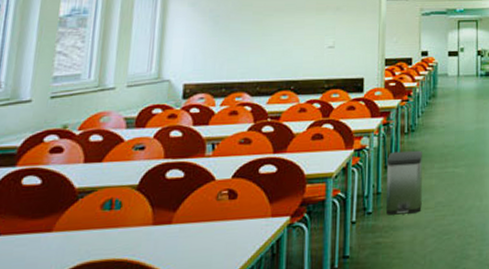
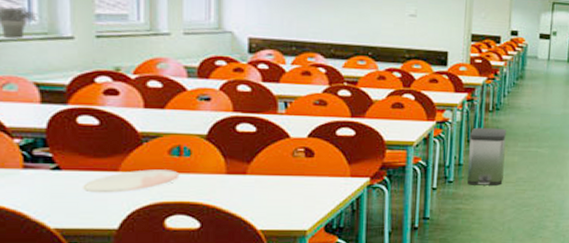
plate: none [16,225,109,259] -> present [83,169,180,194]

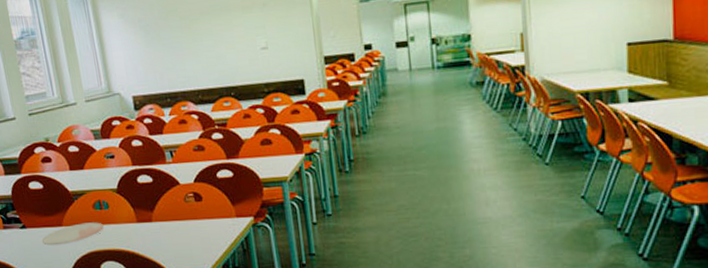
pedal bin: present [467,127,506,186] -> none [340,153,383,217]

